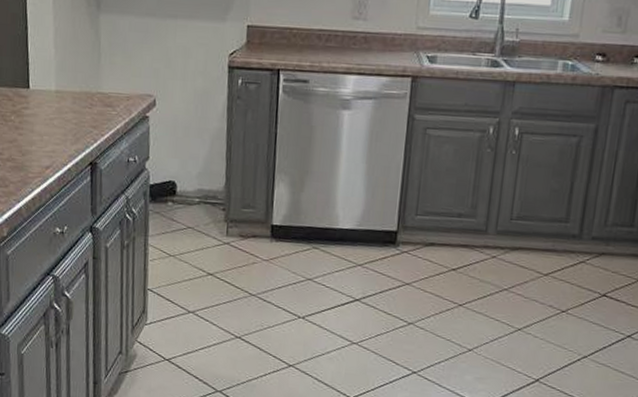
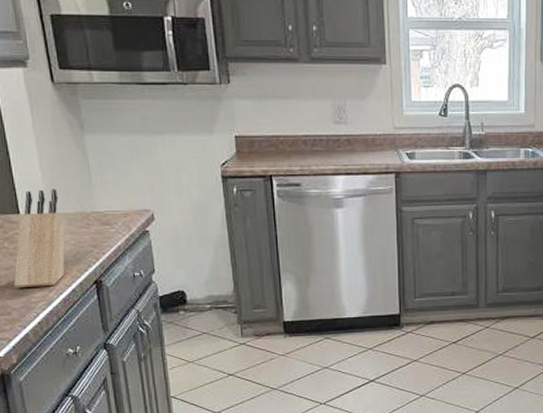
knife block: none [15,66,69,164] -> present [14,189,66,289]

